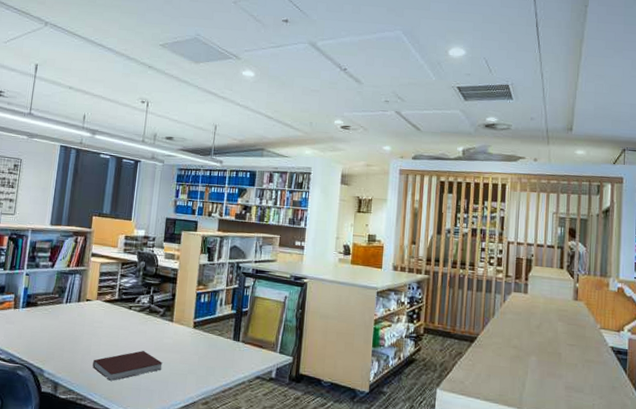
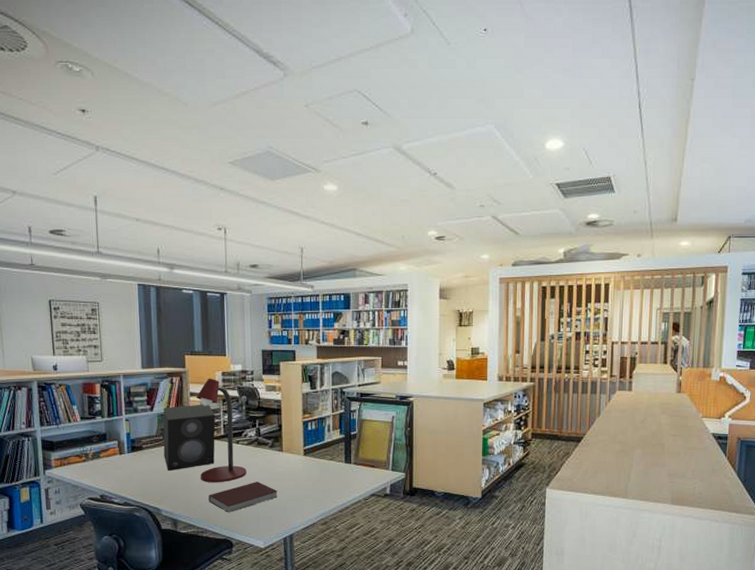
speaker: none [56,265,113,331] -> present [163,404,216,472]
desk lamp: none [88,240,135,348] -> present [196,378,247,483]

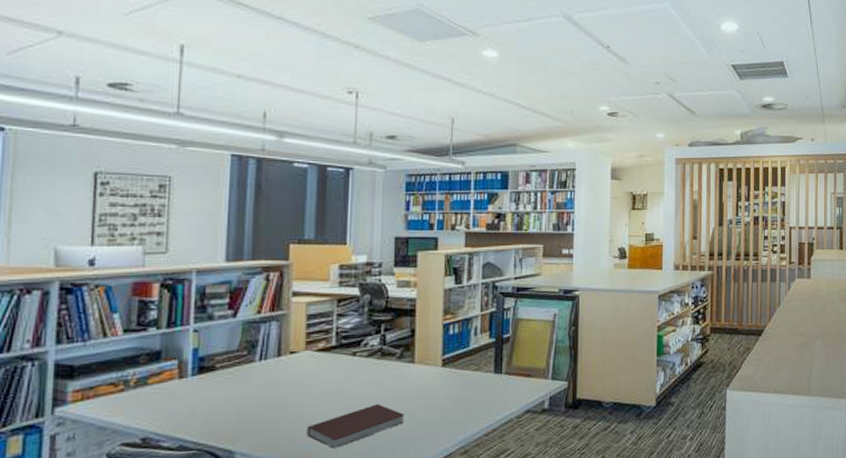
speaker: present [163,404,216,472] -> none [246,306,326,398]
desk lamp: present [196,378,247,483] -> none [298,272,364,410]

